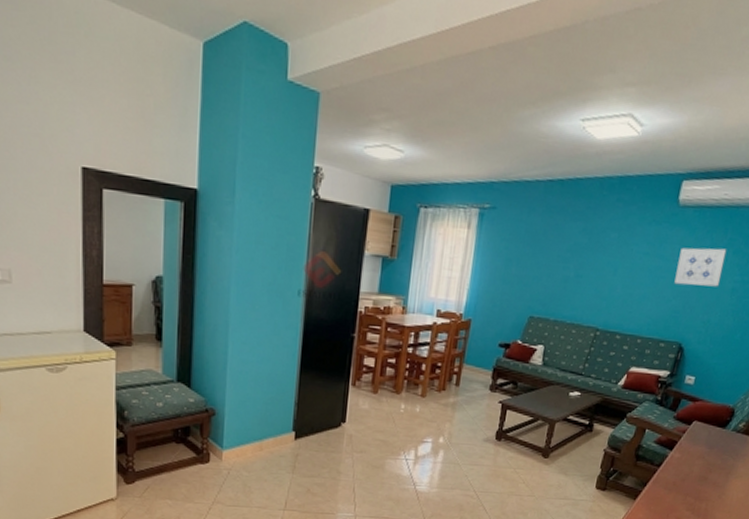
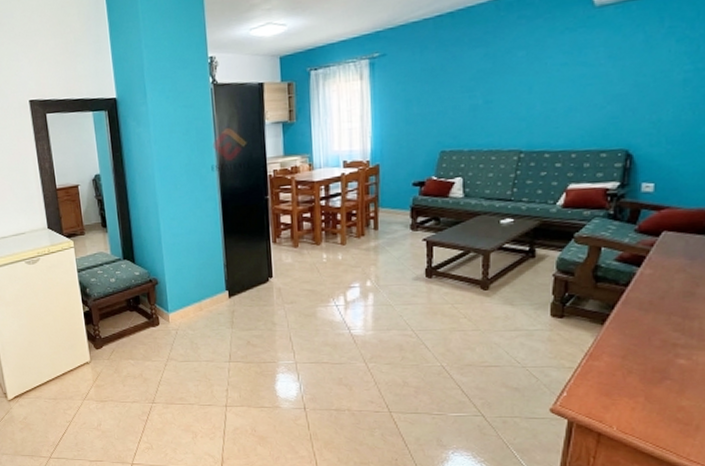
wall art: present [674,247,727,287] -> none [605,39,668,89]

